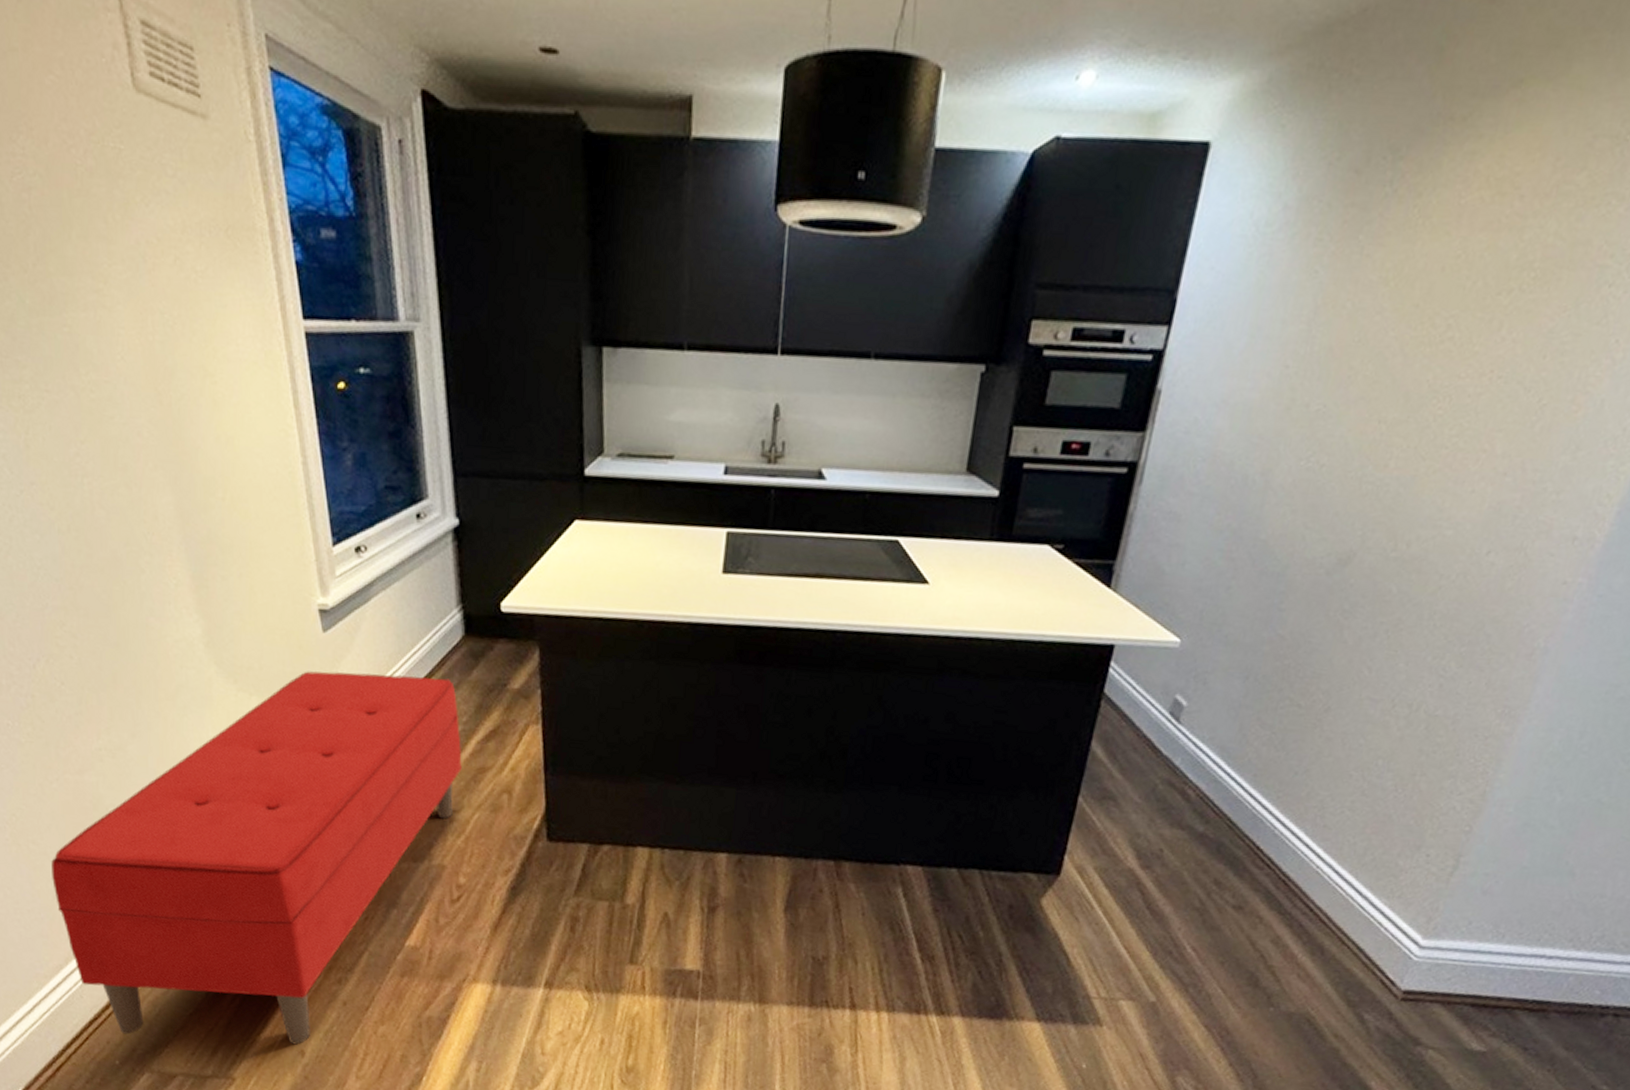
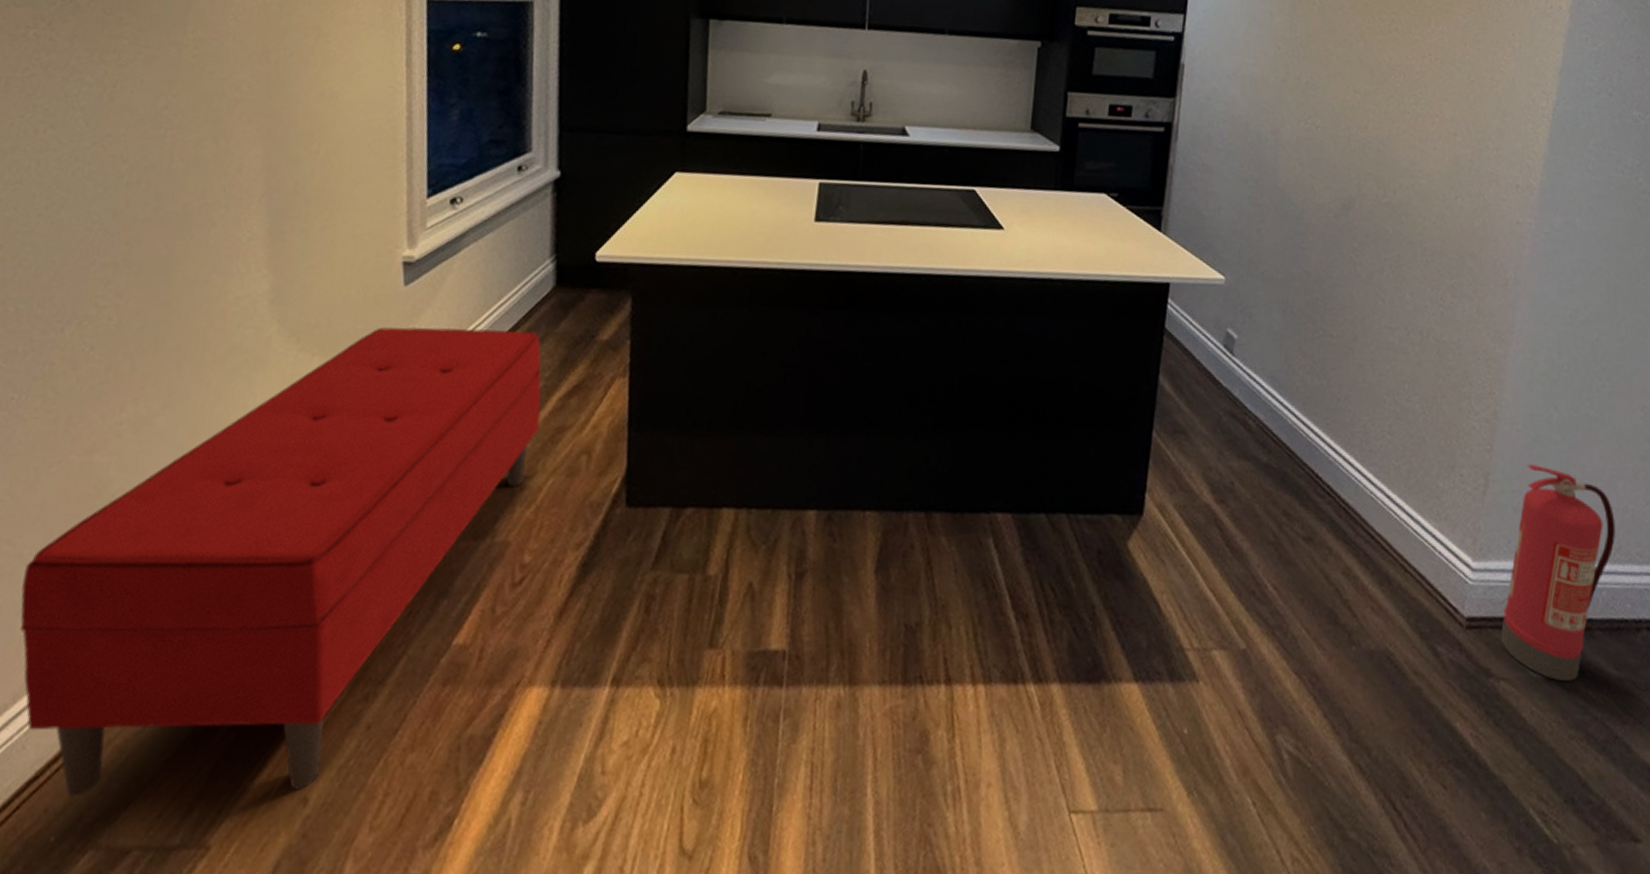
fire extinguisher: none [1437,848,1605,1056] -> present [1500,464,1615,681]

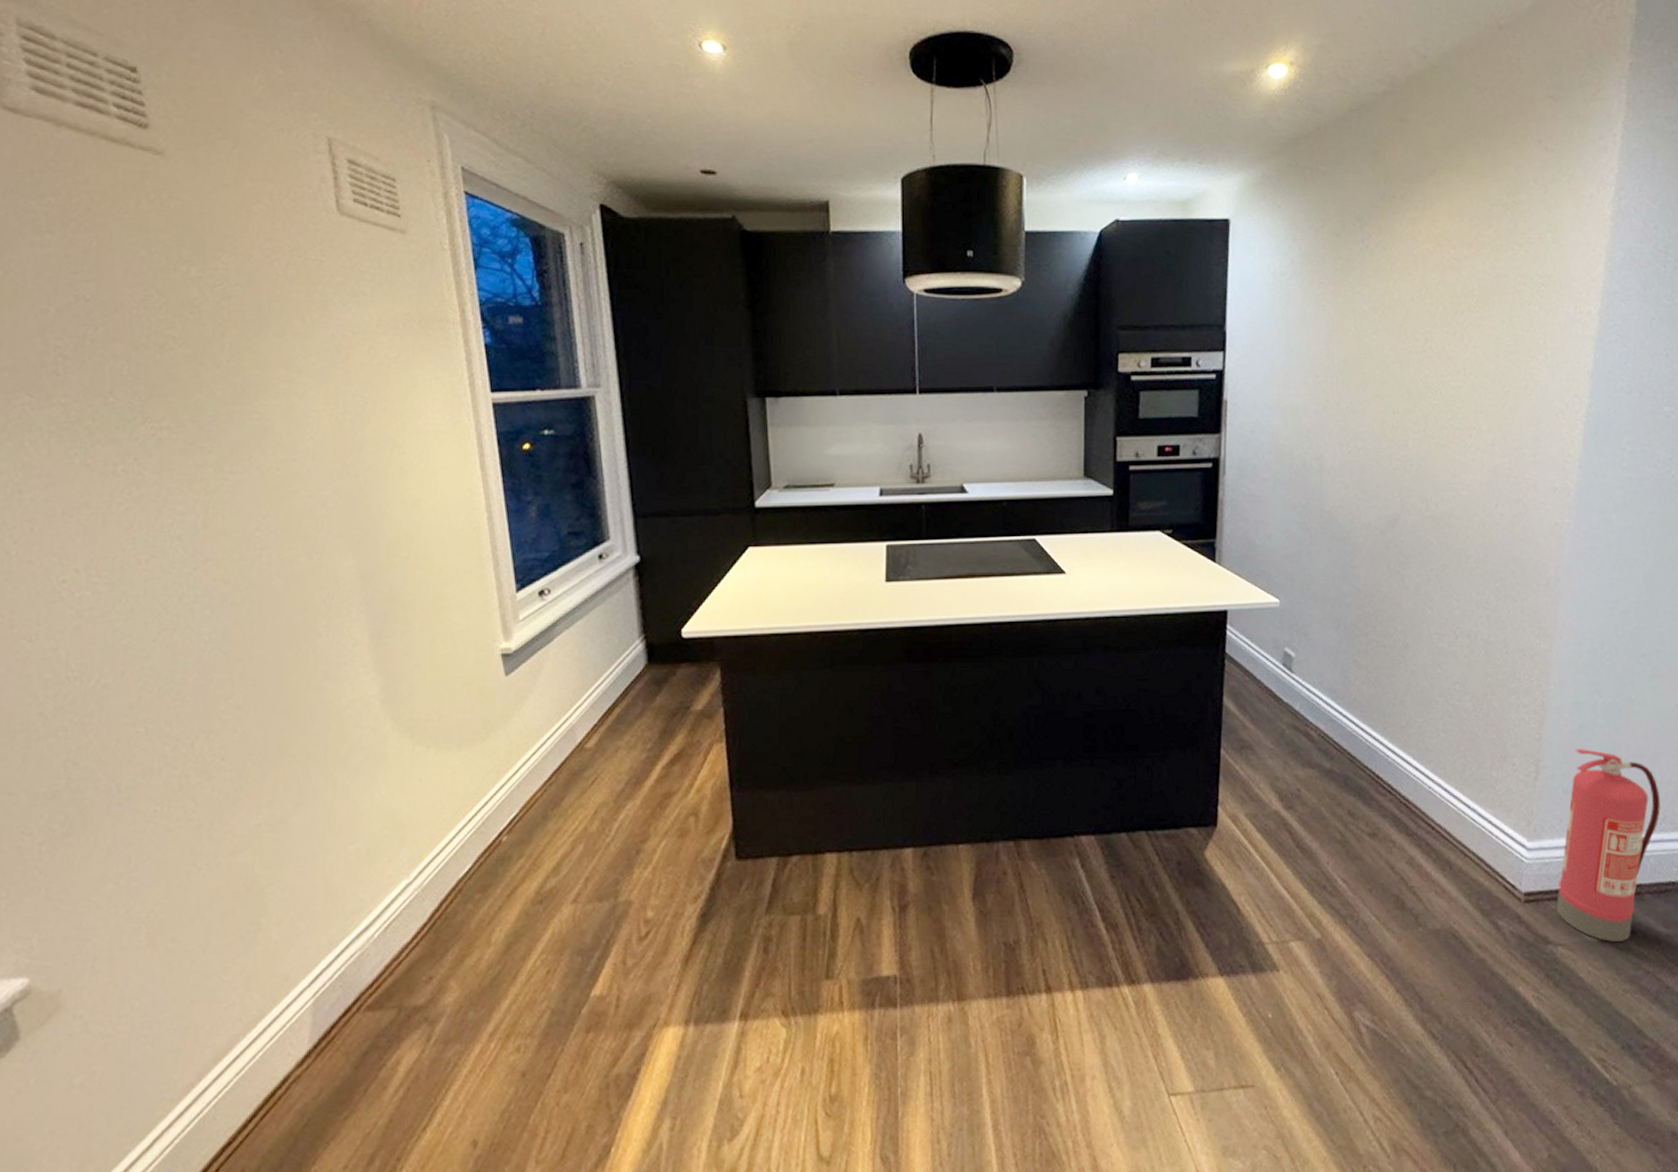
bench: present [19,327,542,797] -> none [191,708,647,1157]

